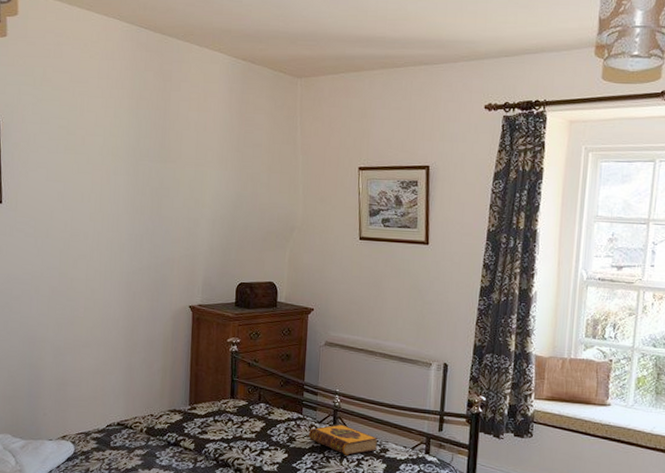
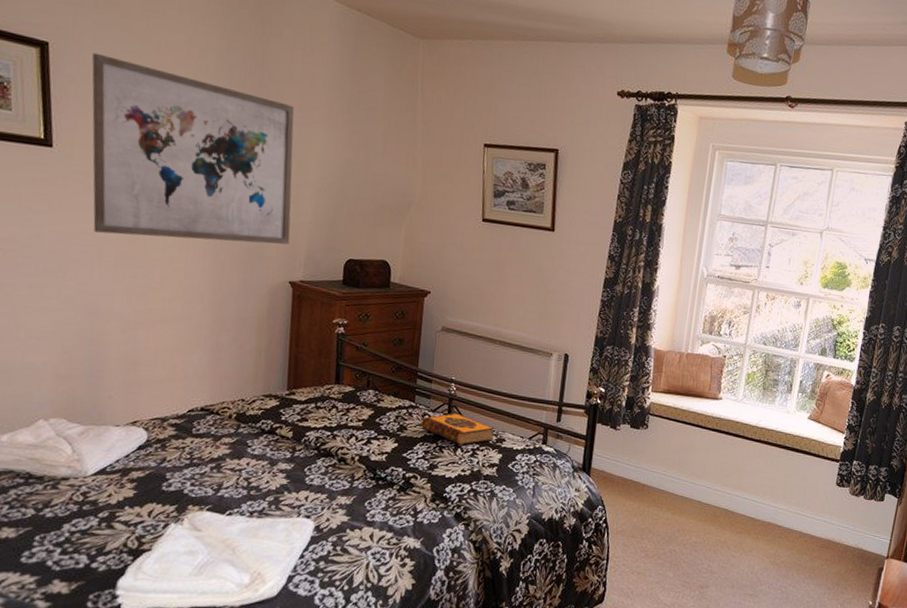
wall art: none [31,122,191,273] -> present [92,52,294,245]

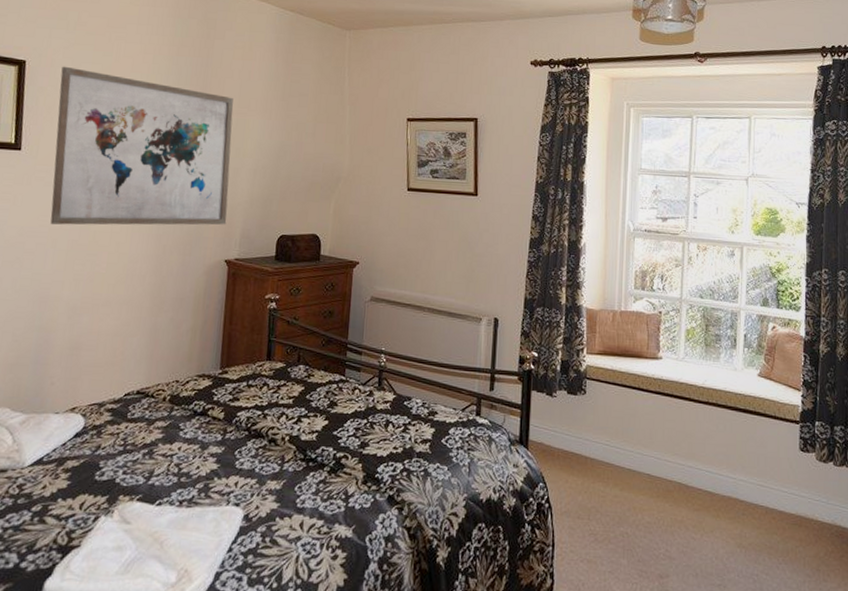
hardback book: present [420,413,495,445] -> none [351,386,427,420]

